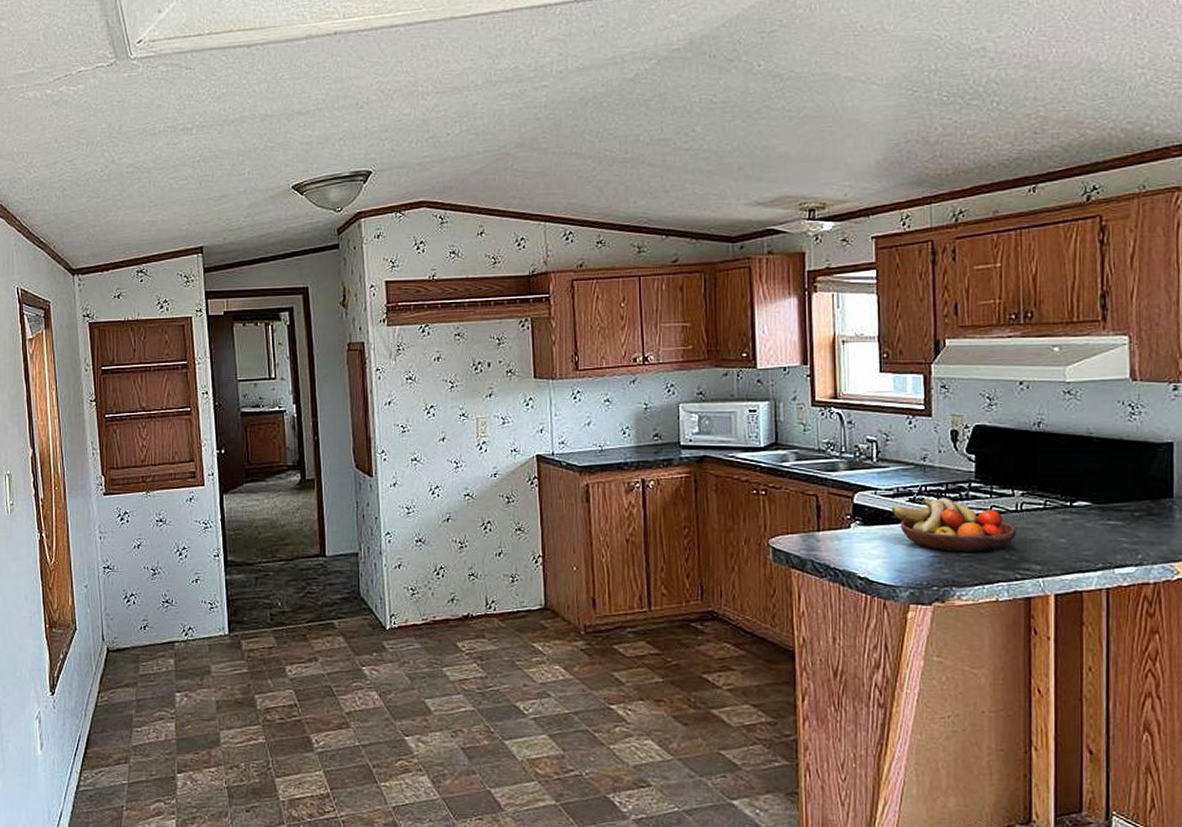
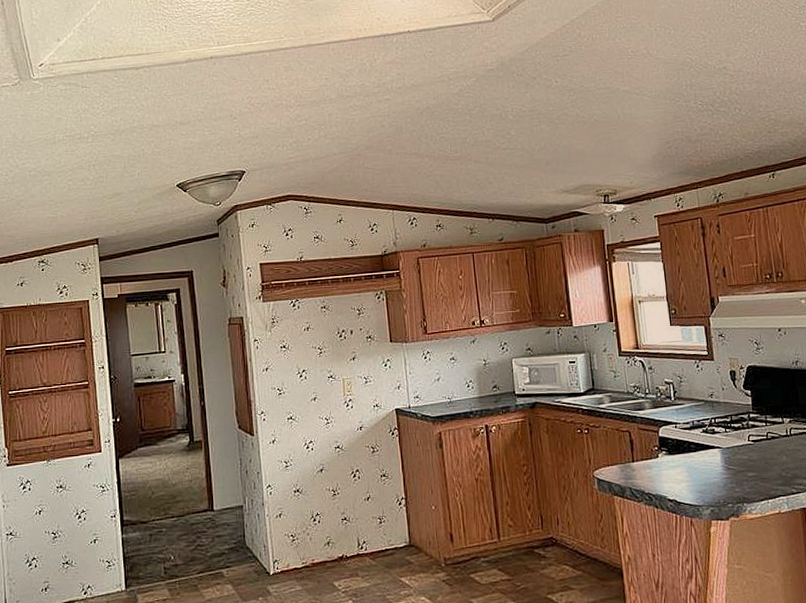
fruit bowl: present [891,498,1016,552] -> none [689,428,789,473]

